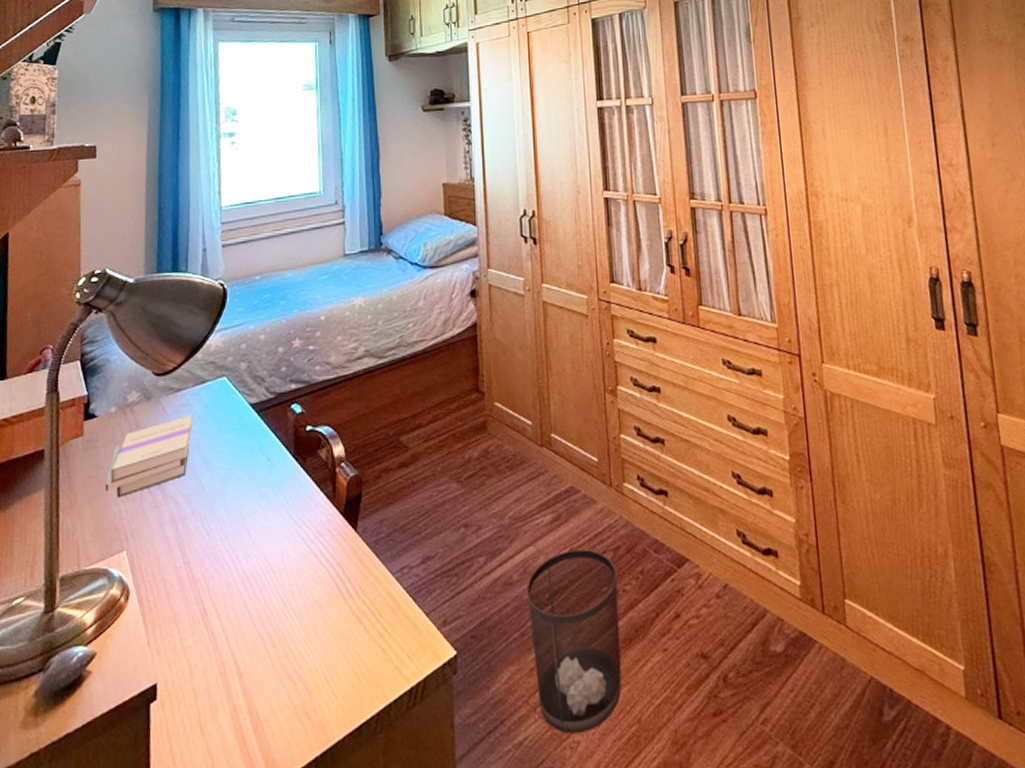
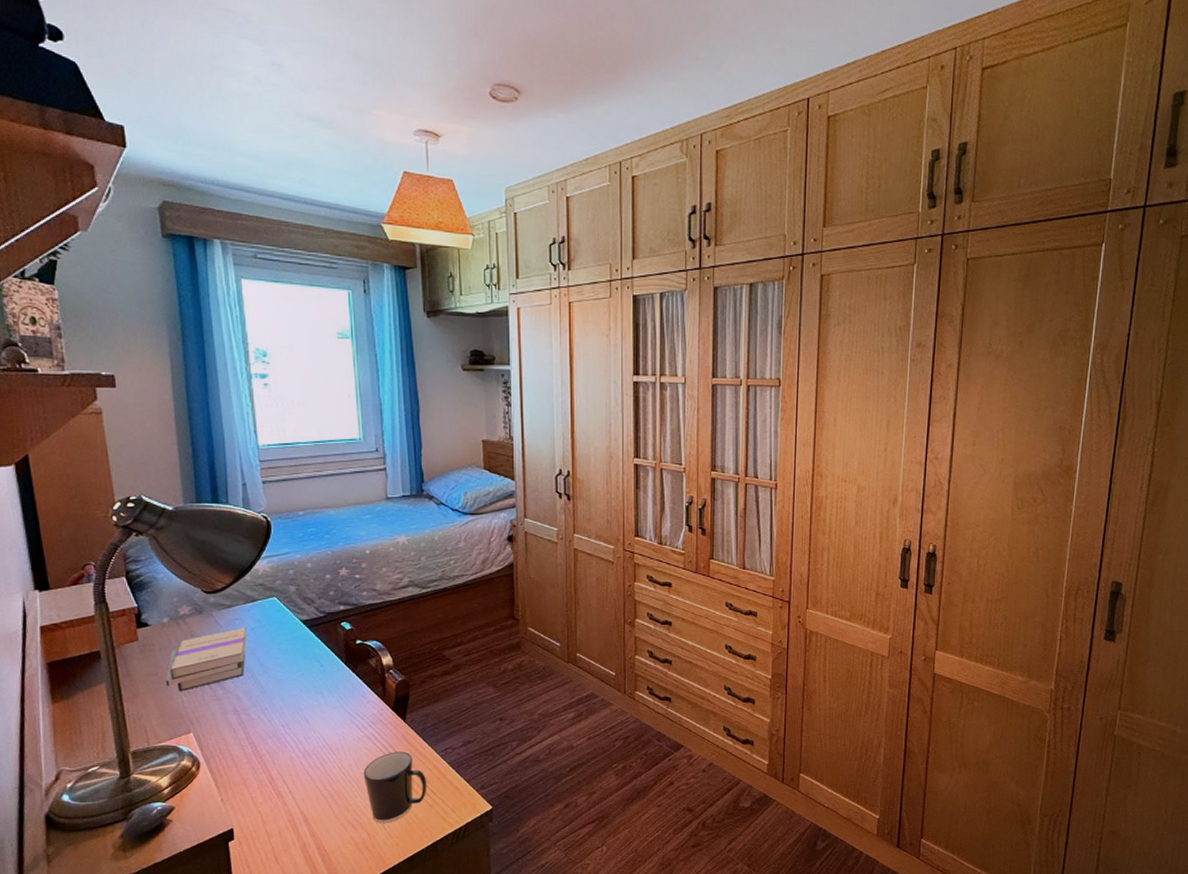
mug: none [307,572,380,676] -> present [363,751,427,823]
waste bin: present [526,548,622,734] -> none [551,737,625,859]

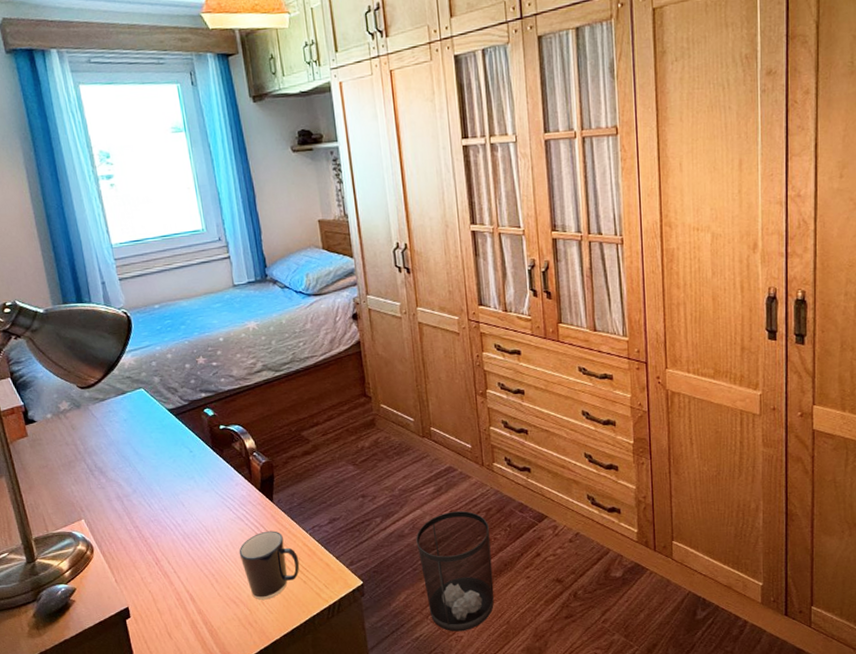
books: present [166,627,247,692] -> none [55,419,122,482]
waste bin: none [551,737,625,859] -> present [416,510,494,632]

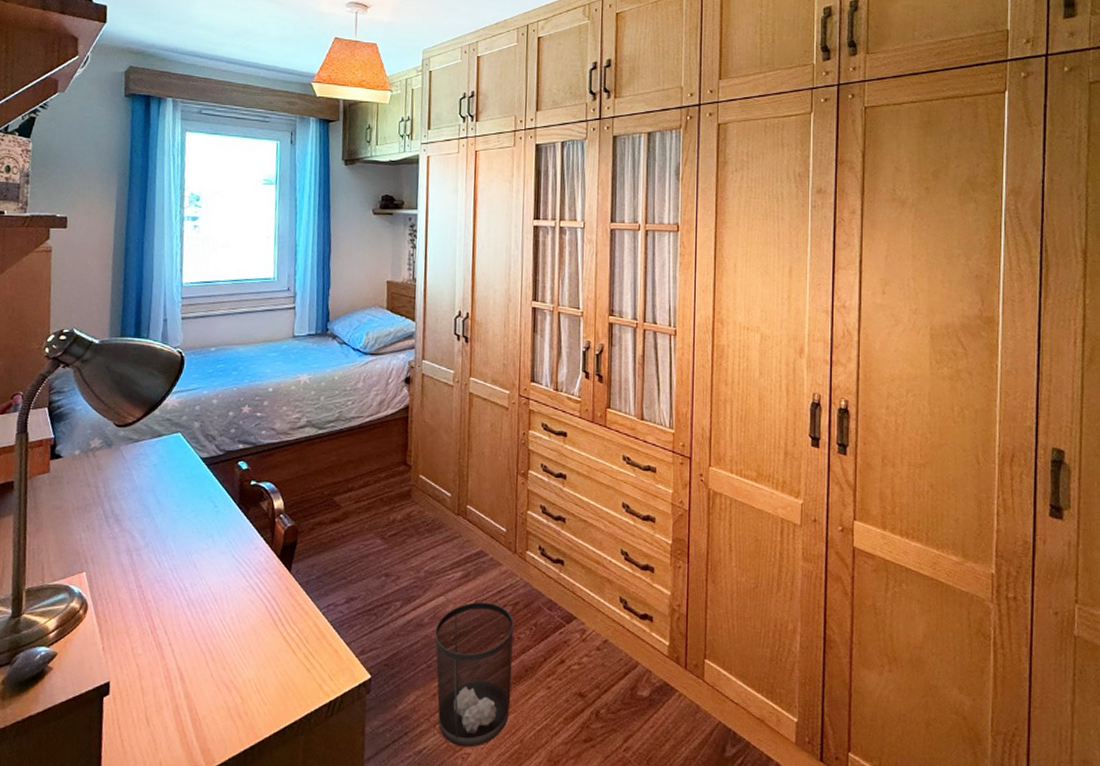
mug: present [239,531,300,600] -> none [243,605,307,687]

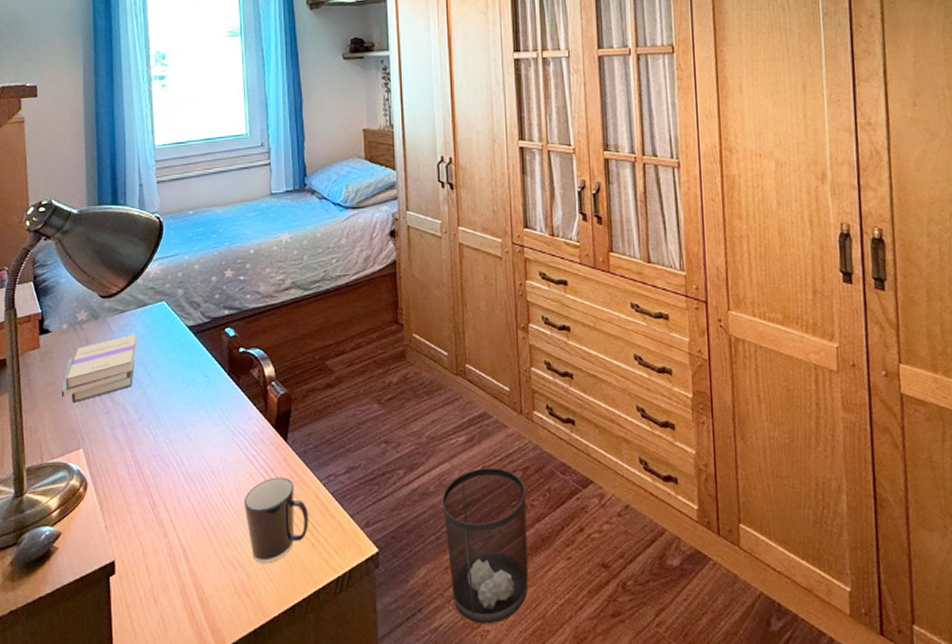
books: none [69,463,149,528] -> present [62,334,137,404]
mug: none [243,605,307,687] -> present [244,477,309,564]

